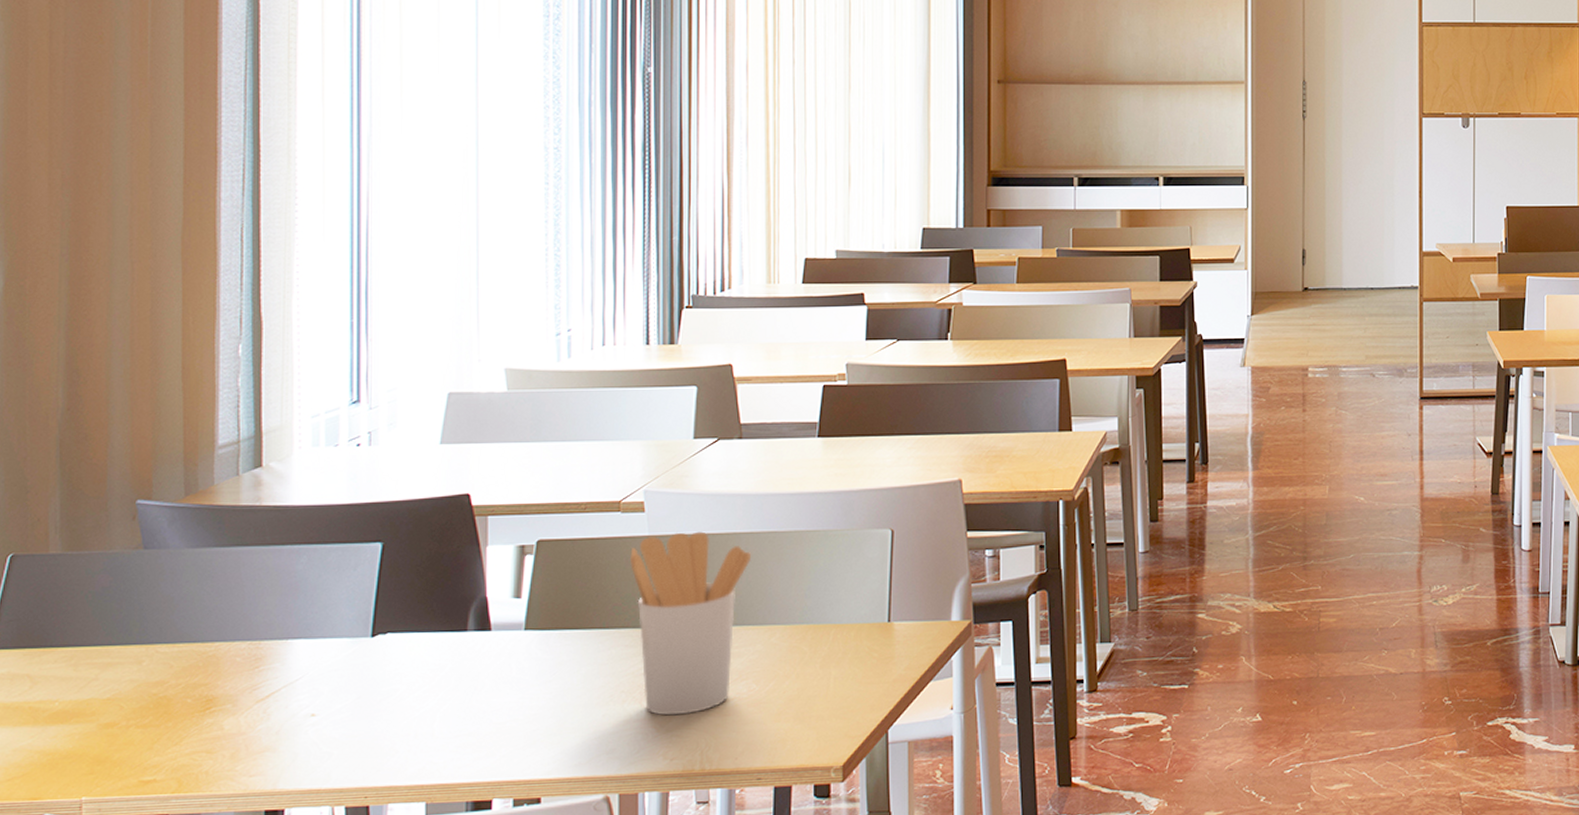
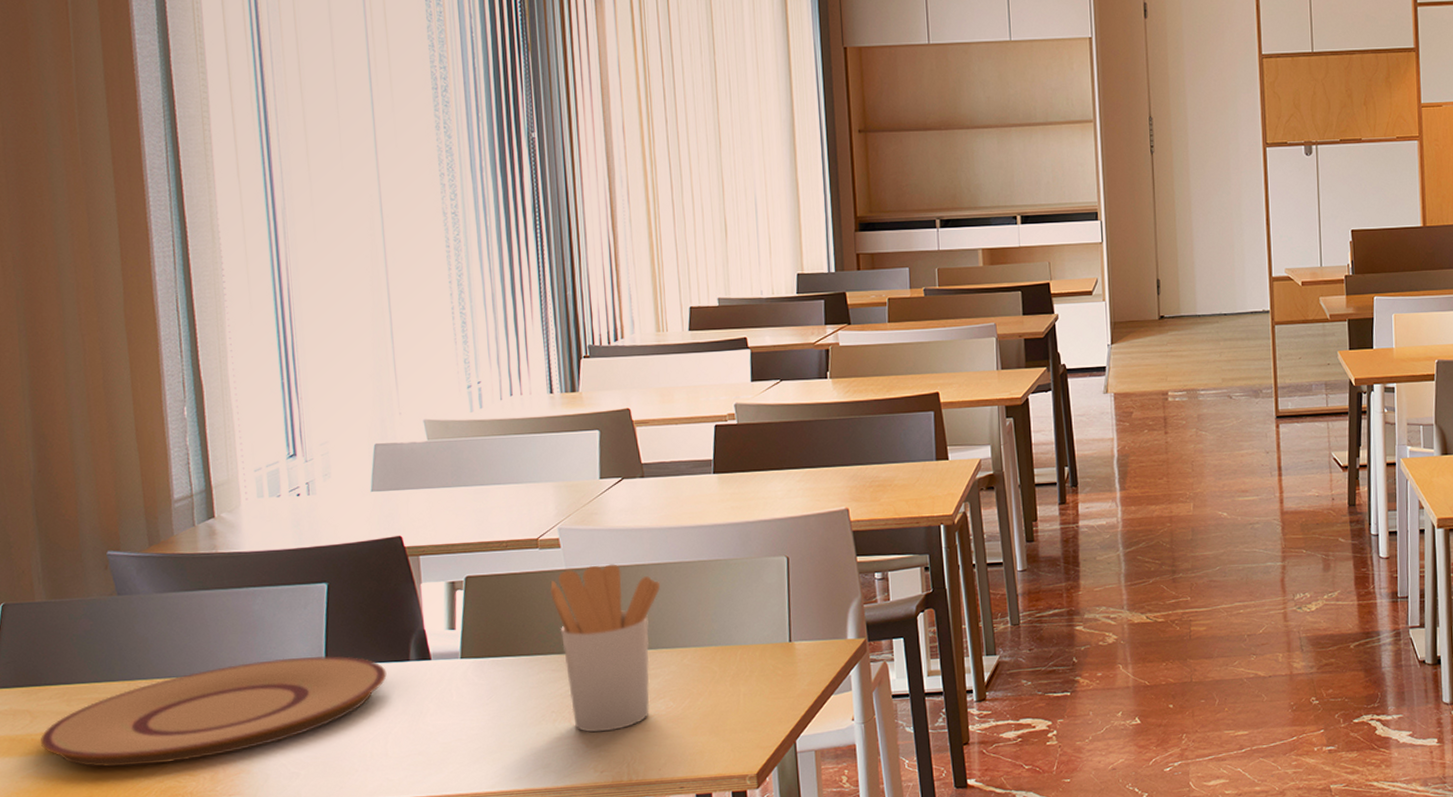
plate: none [38,623,440,741] -> present [40,655,387,767]

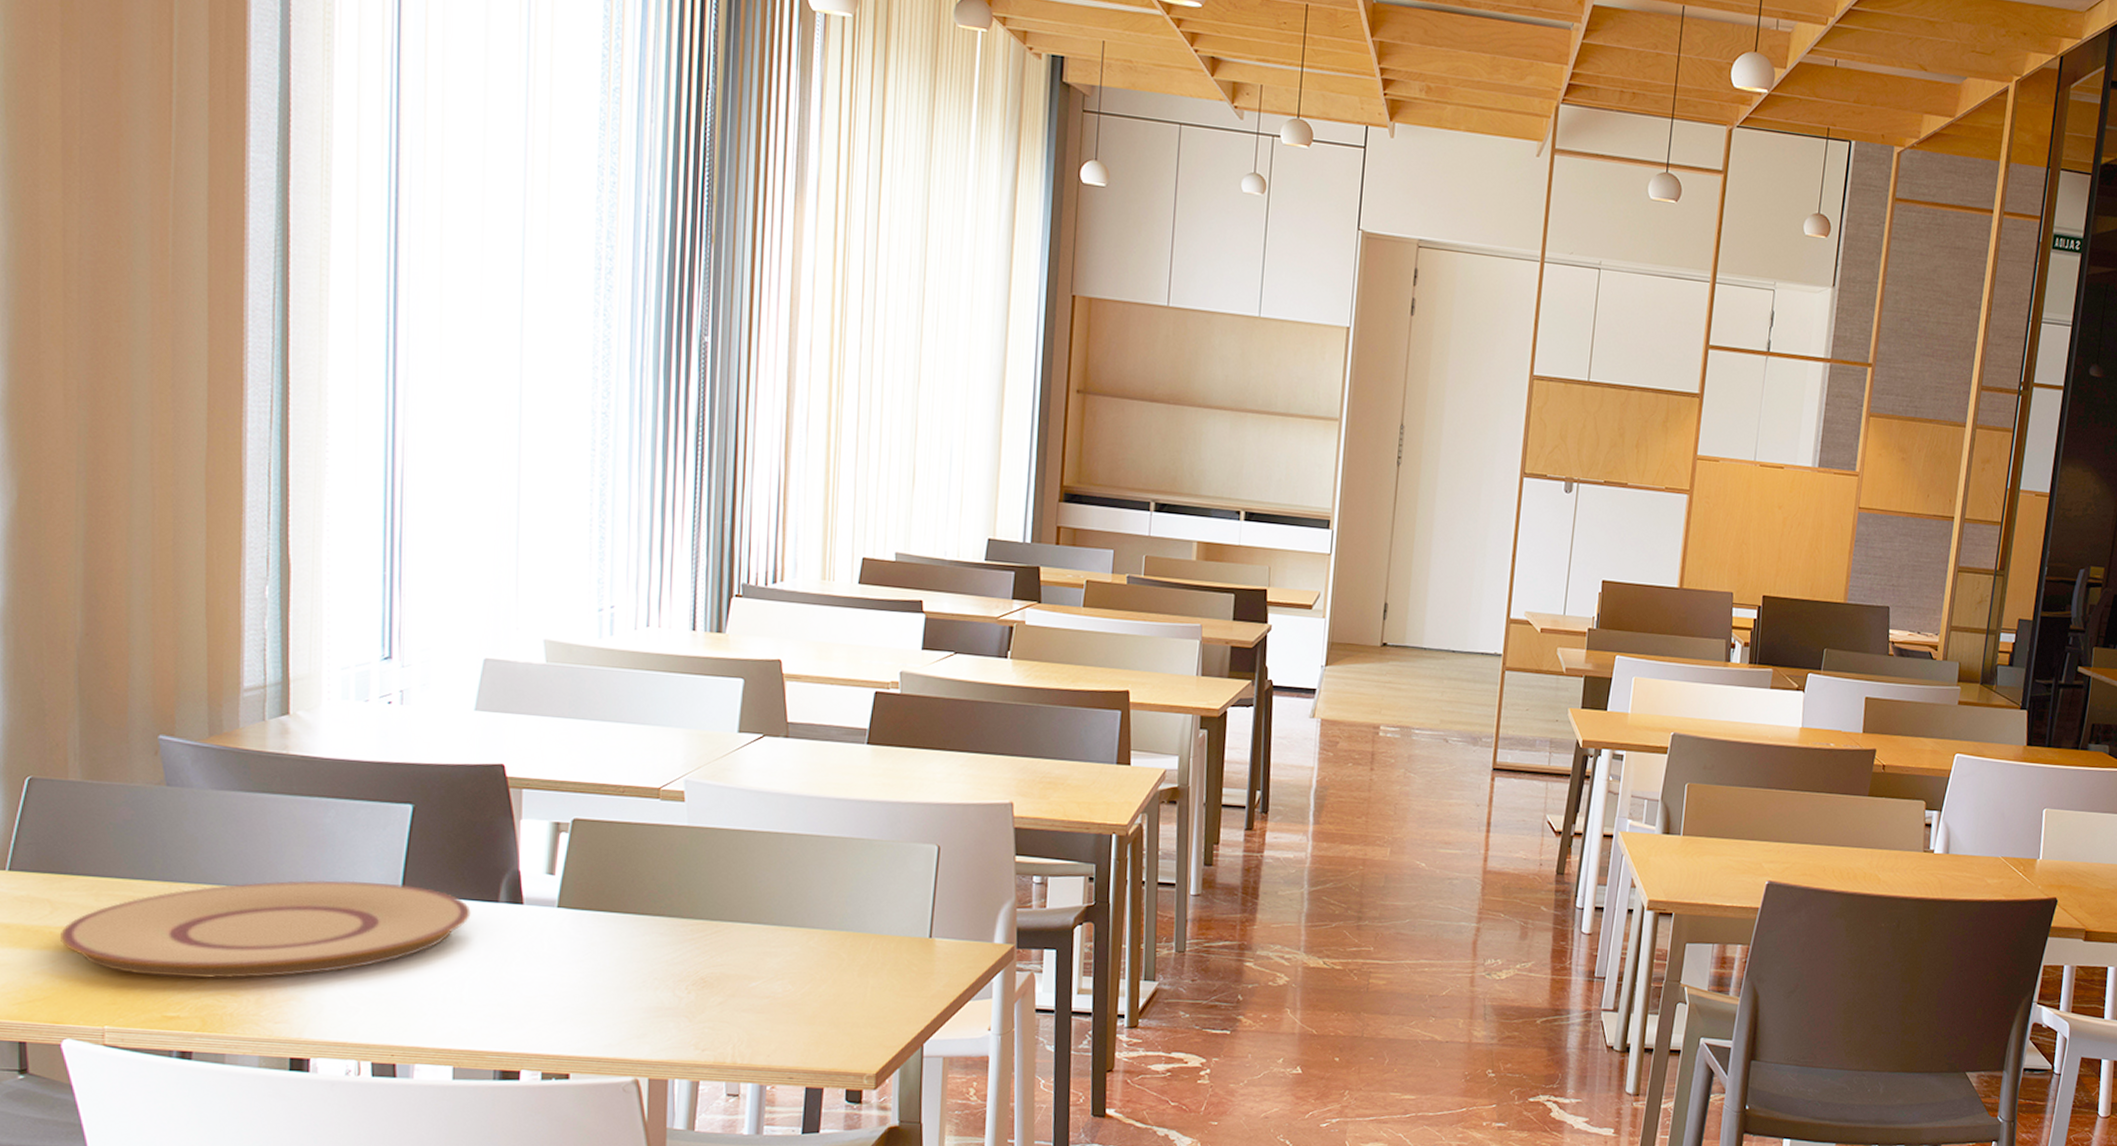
utensil holder: present [550,564,661,733] -> none [668,825,793,1008]

